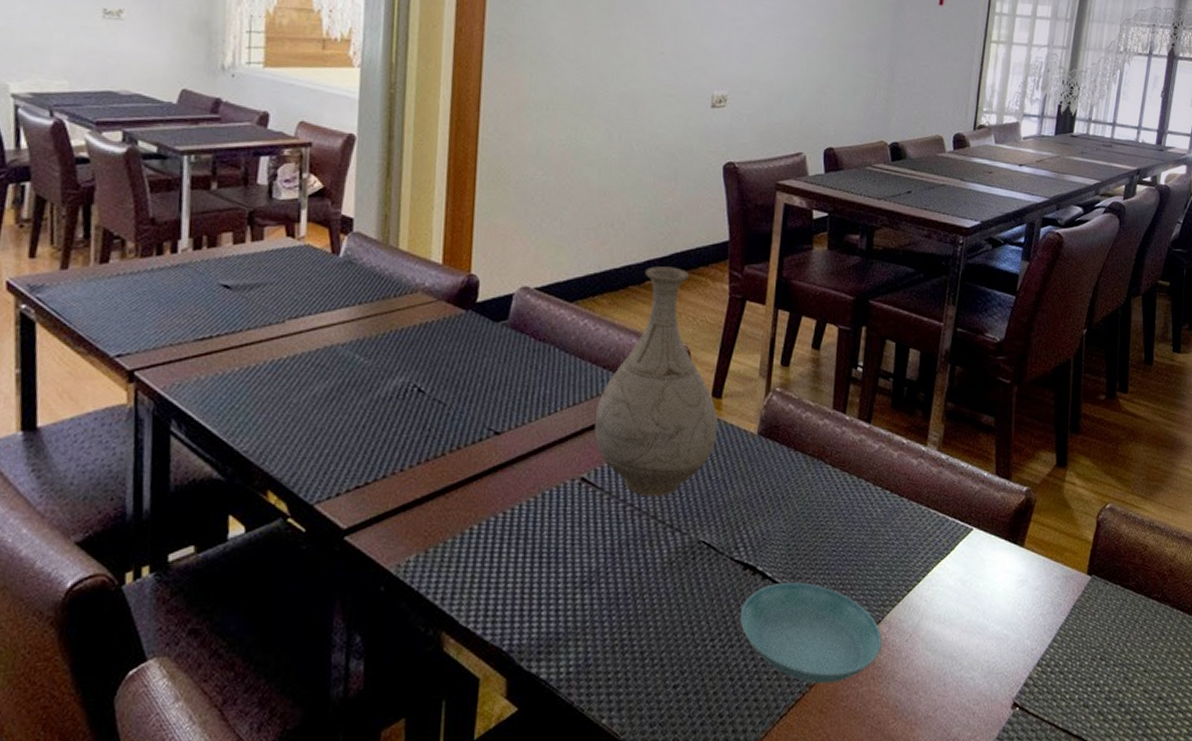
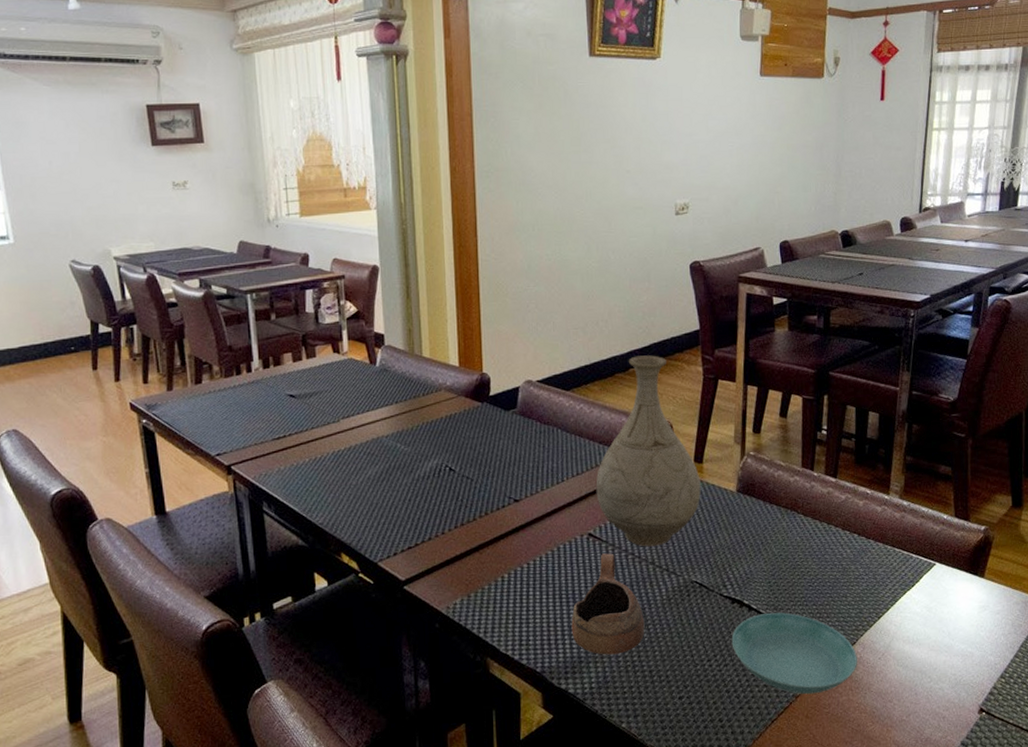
cup: none [550,503,640,631] -> present [571,553,645,655]

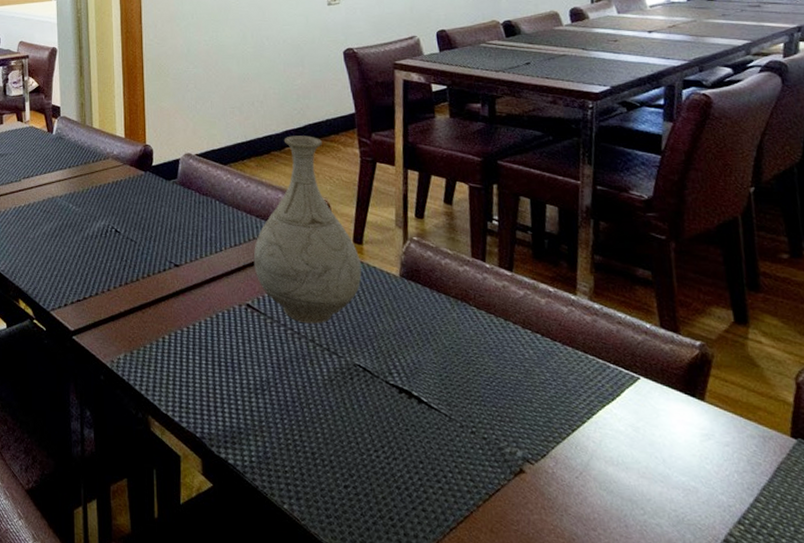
cup: present [571,553,645,655] -> none [230,325,306,431]
saucer: present [731,612,857,695] -> none [400,408,550,507]

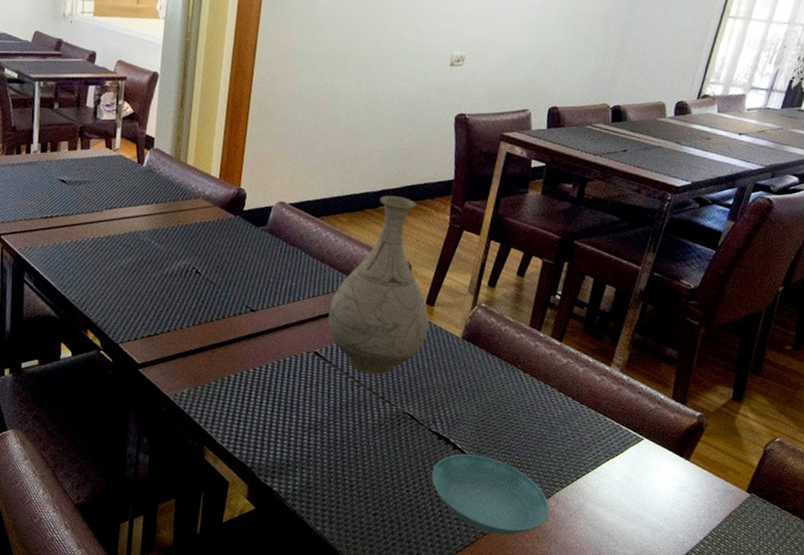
saucer: none [400,408,550,507] -> present [431,453,550,536]

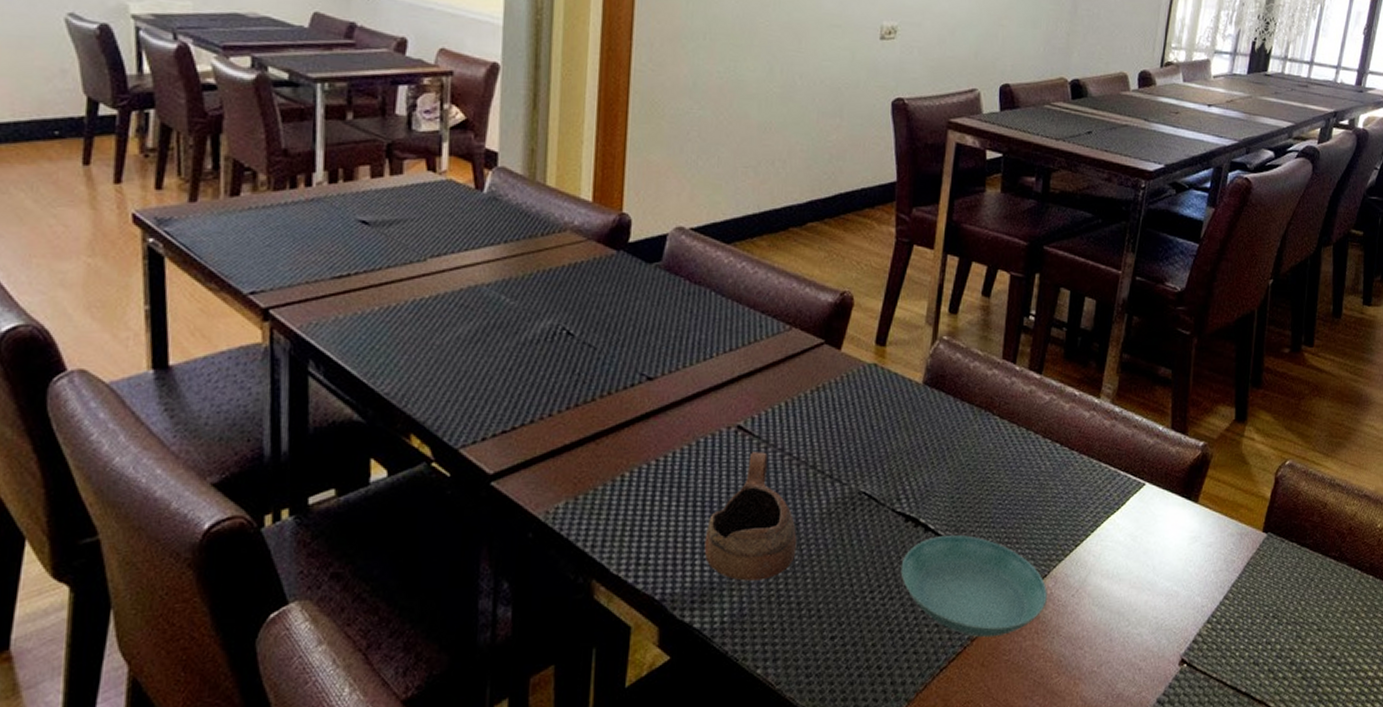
cup: none [284,372,354,465] -> present [704,452,797,581]
vase: present [328,195,429,375] -> none [751,207,881,446]

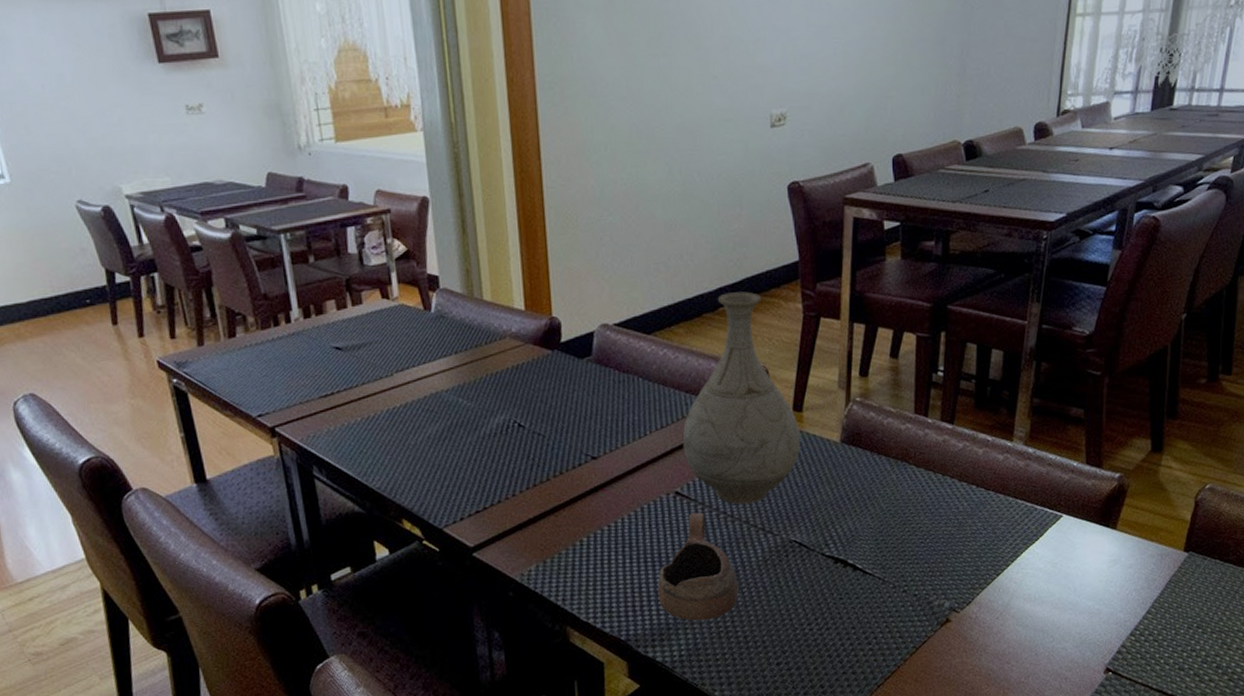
vase: none [751,207,881,446] -> present [682,291,801,505]
saucer: present [900,535,1047,638] -> none [834,571,973,658]

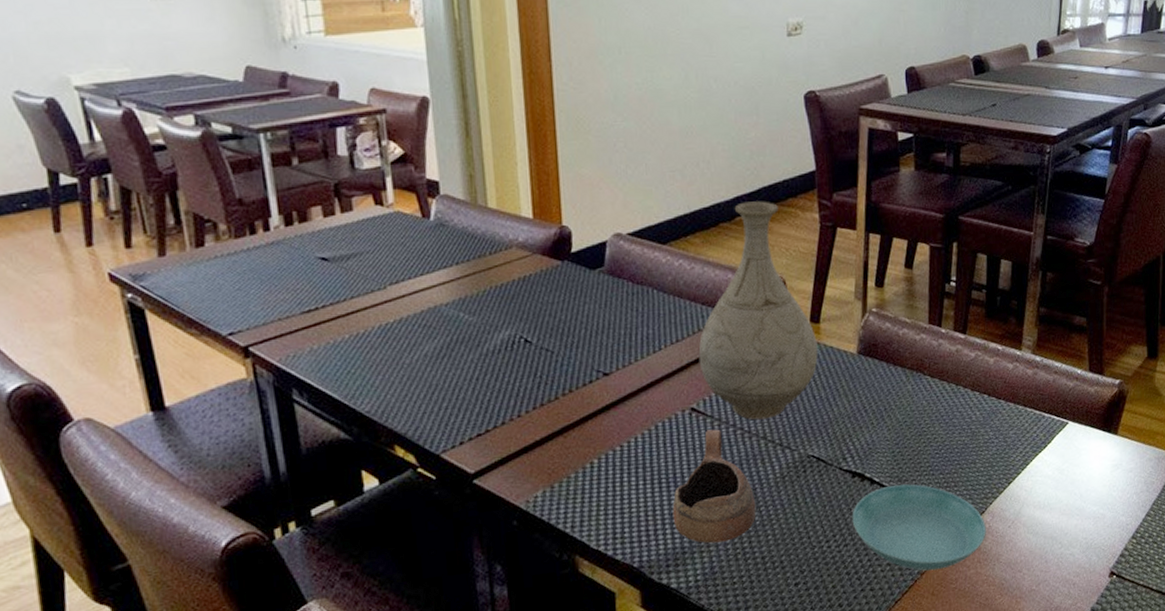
saucer: none [834,571,973,658] -> present [852,484,986,571]

